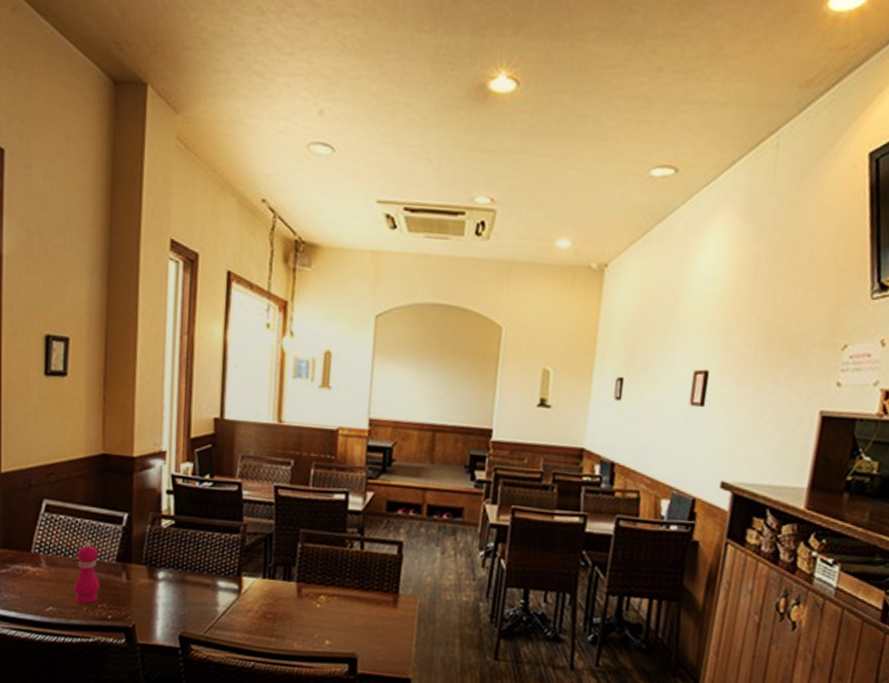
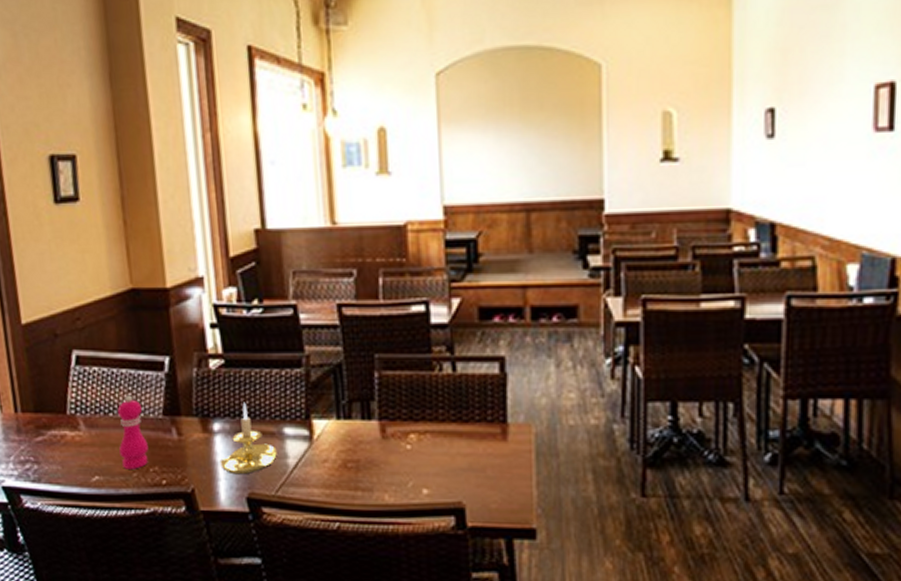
candle holder: none [160,557,210,617] -> present [220,402,277,475]

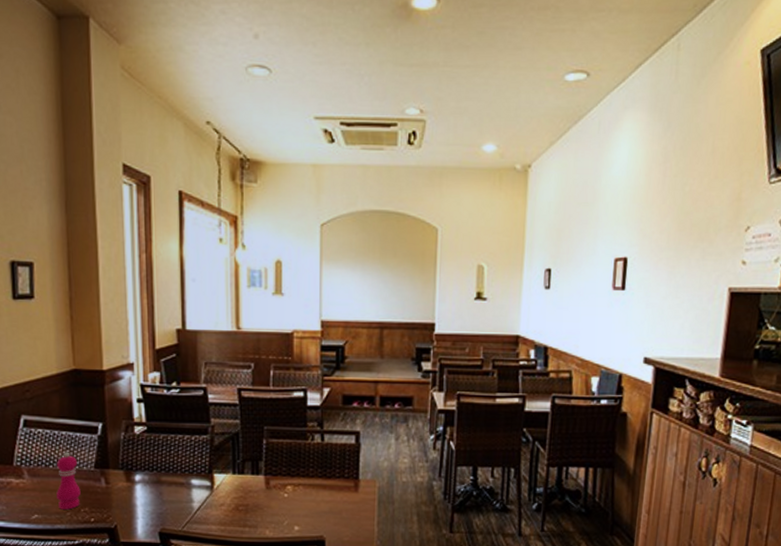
candle holder: present [220,402,277,475] -> none [139,459,185,515]

